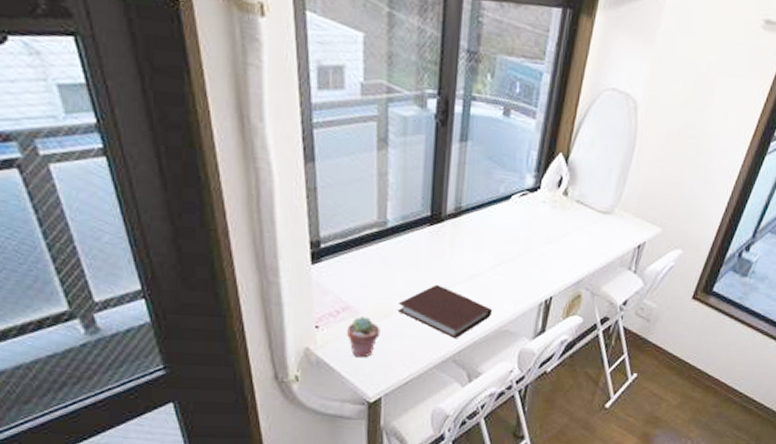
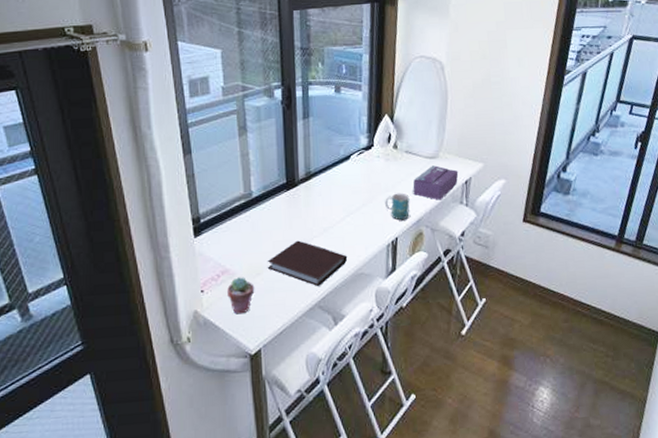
mug: none [544,247,573,279] -> present [385,193,410,221]
tissue box: none [577,222,633,263] -> present [413,165,459,200]

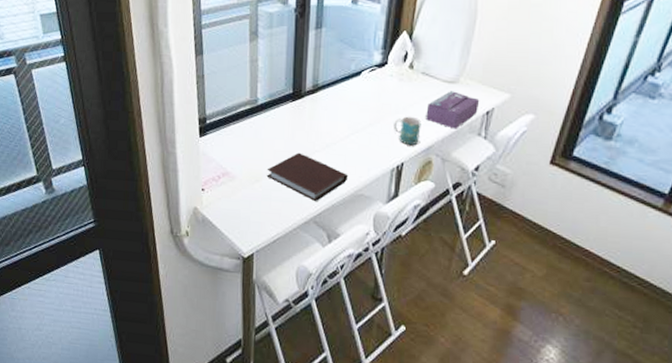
potted succulent: present [227,277,255,314] -> none [226,181,253,217]

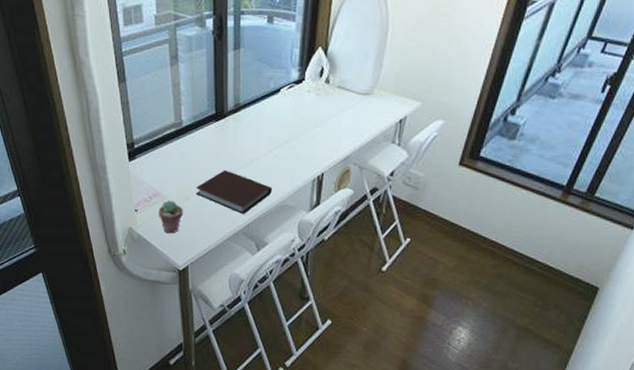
potted succulent: none [226,181,253,217] -> present [159,200,184,234]
mug: present [394,116,421,146] -> none [313,129,339,157]
tissue box: present [426,91,480,129] -> none [343,102,393,138]

